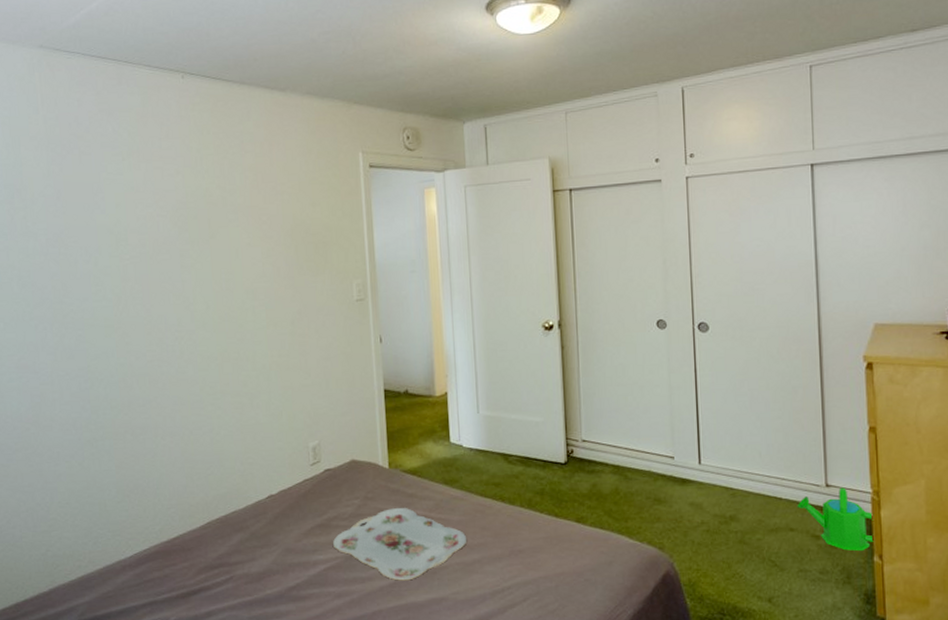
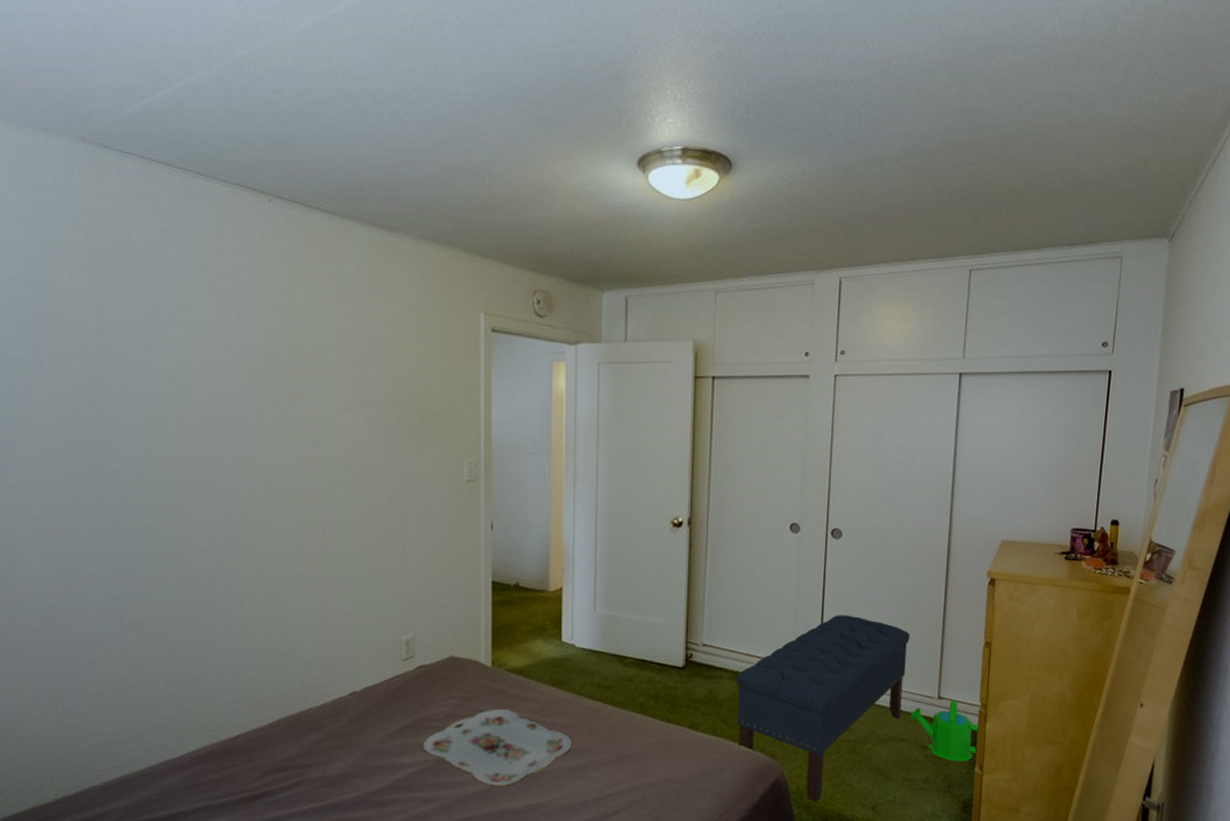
bench: none [617,406,789,594] -> present [736,615,910,802]

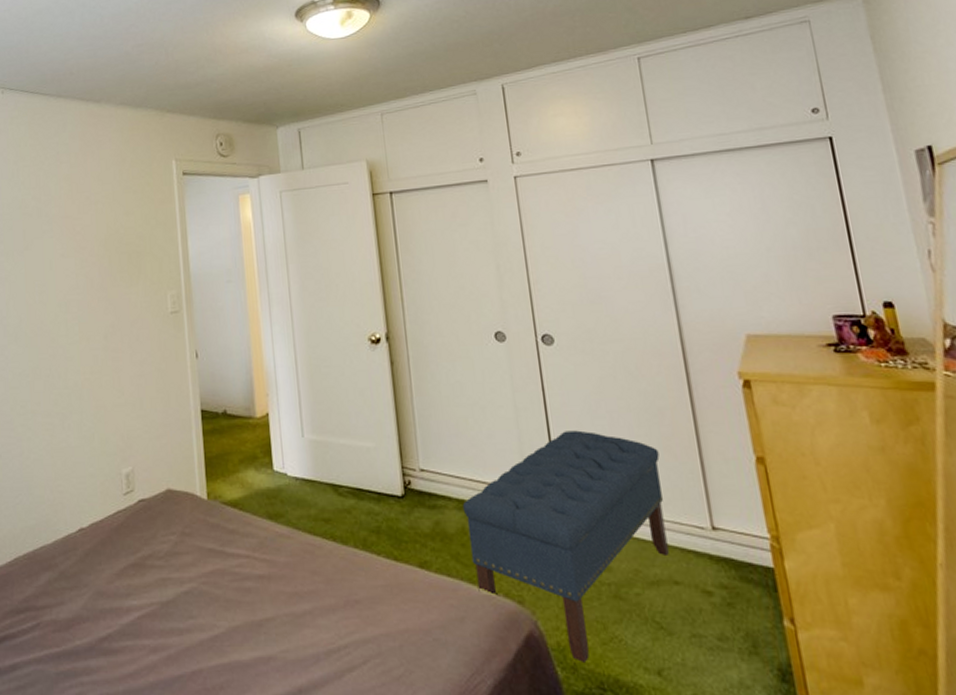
serving tray: present [423,708,573,786] -> none [148,545,296,634]
watering can: present [908,700,980,762] -> none [679,531,781,613]

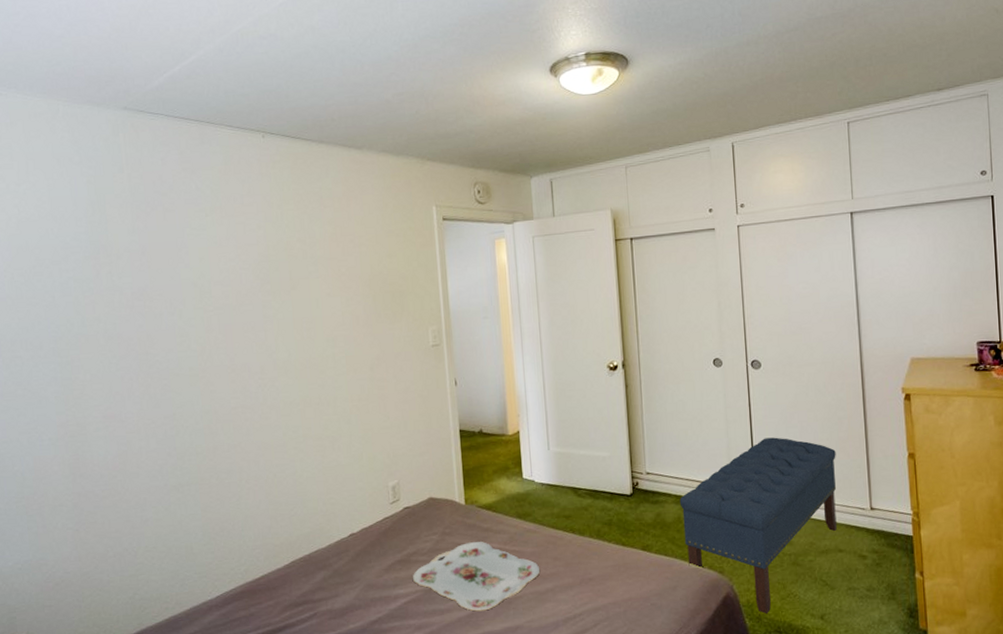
serving tray: none [148,545,296,634] -> present [413,541,540,612]

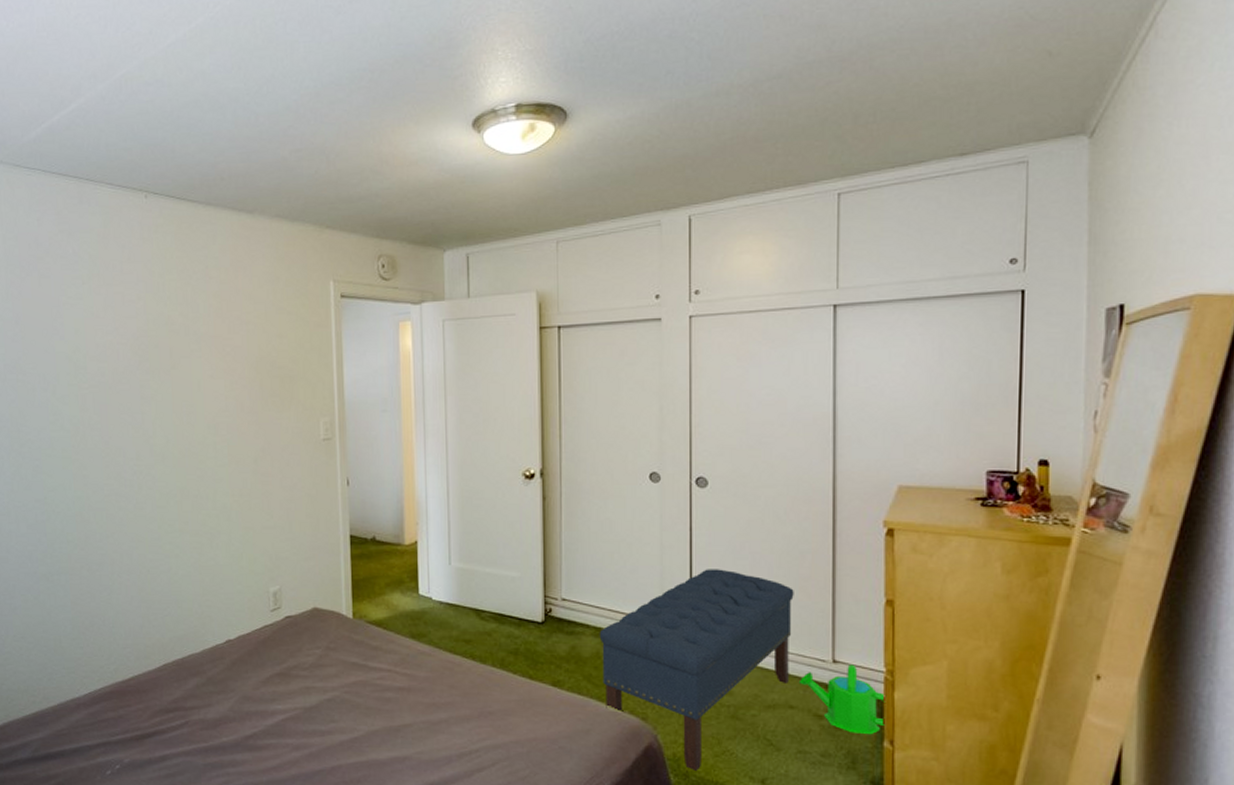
serving tray: present [413,541,540,612] -> none [292,659,434,737]
watering can: none [844,510,915,569] -> present [798,664,887,735]

